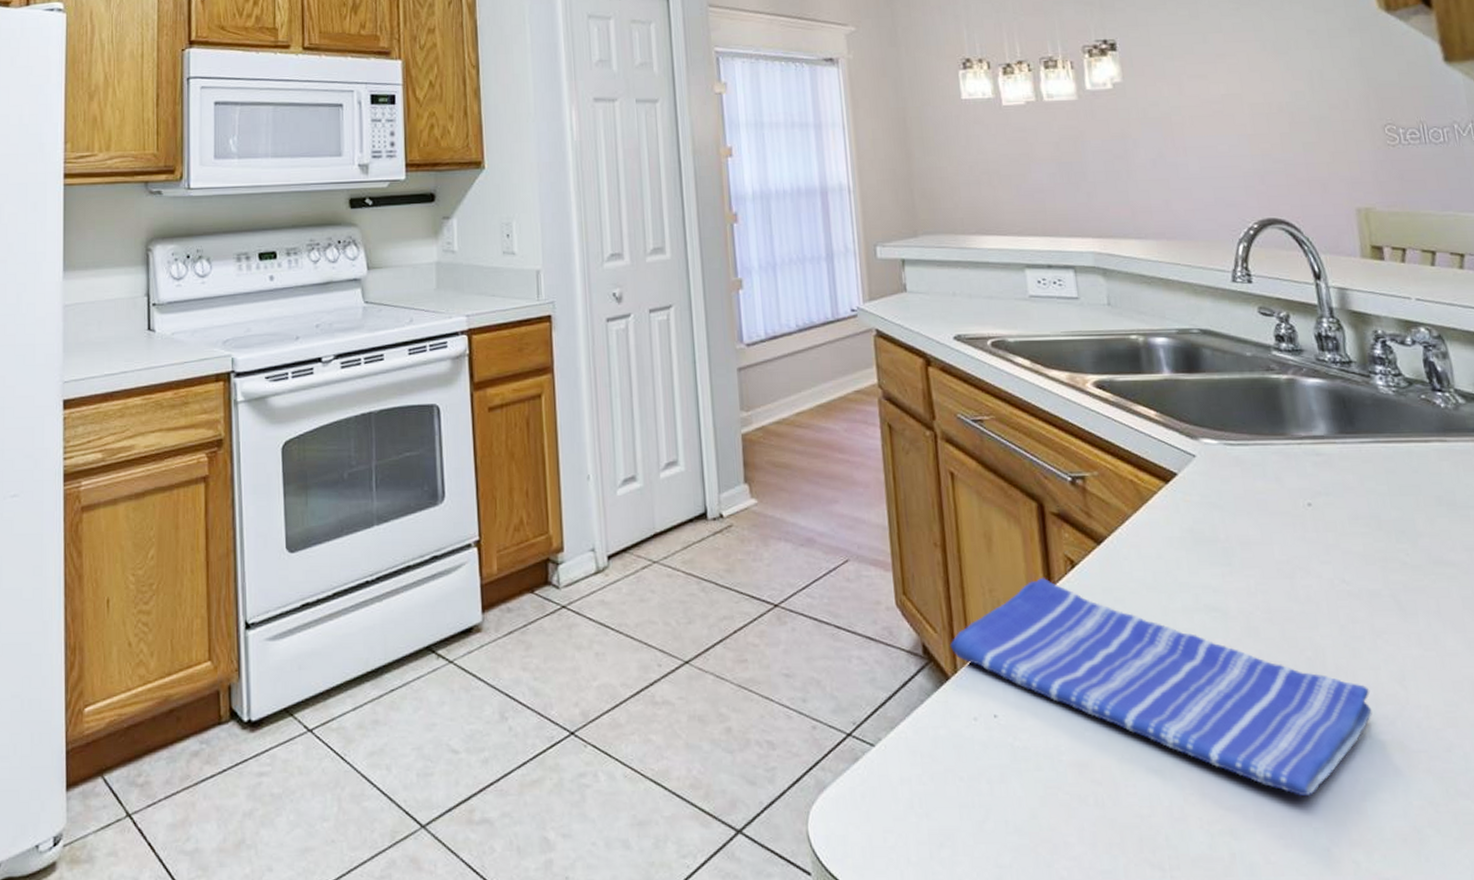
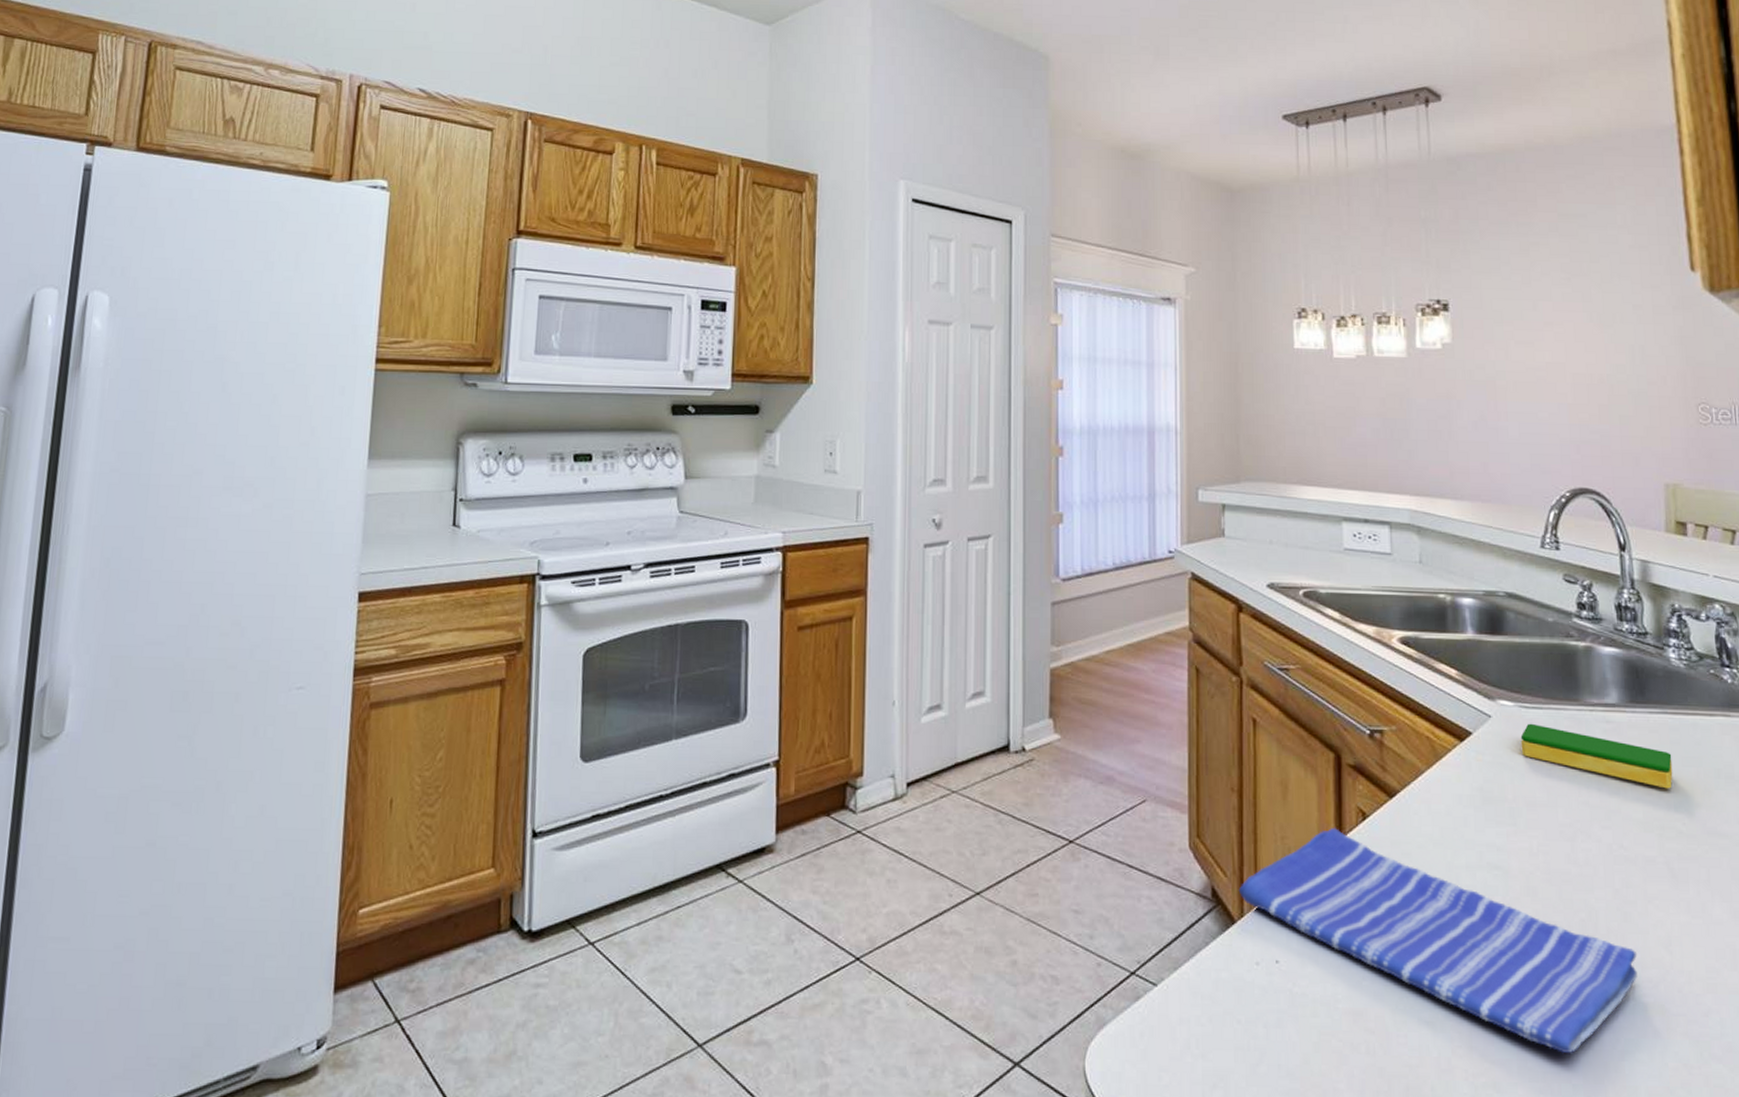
dish sponge: none [1228,460,1392,520] -> present [1520,723,1673,789]

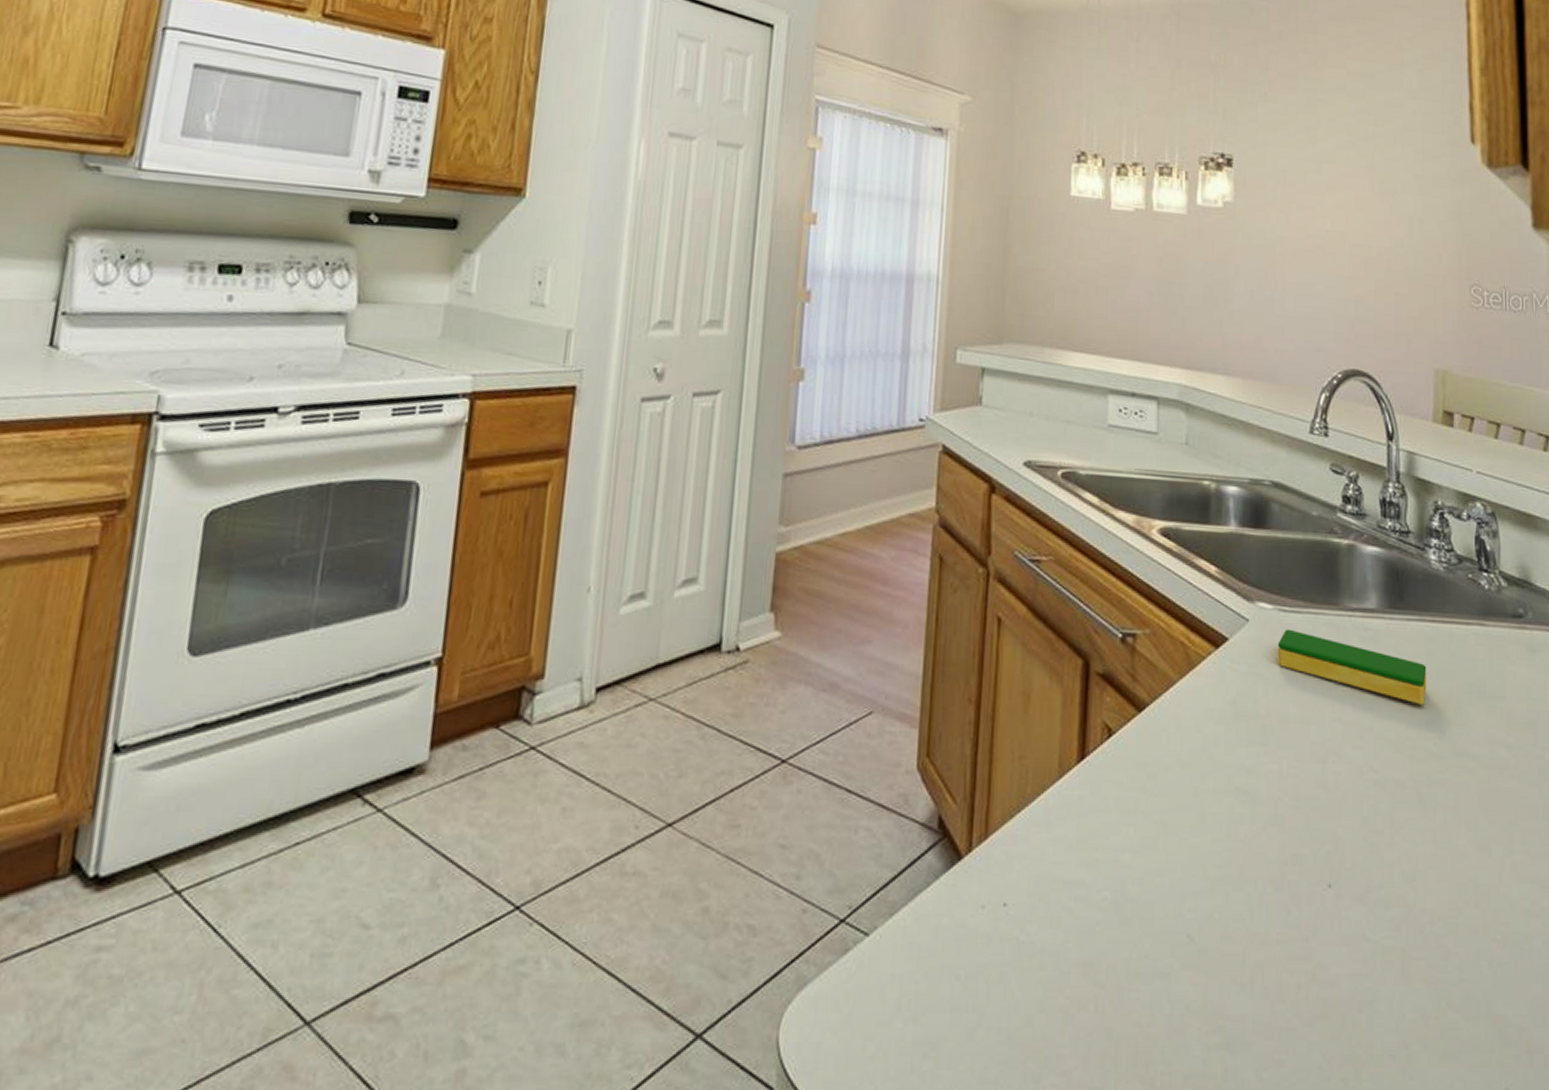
dish towel: present [1238,827,1638,1053] -> none [968,745,1380,1005]

